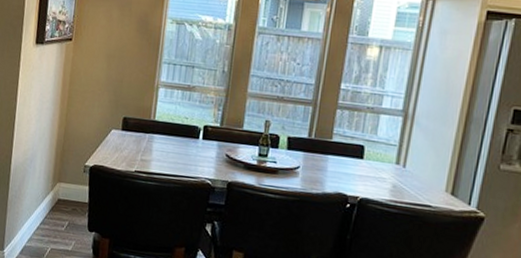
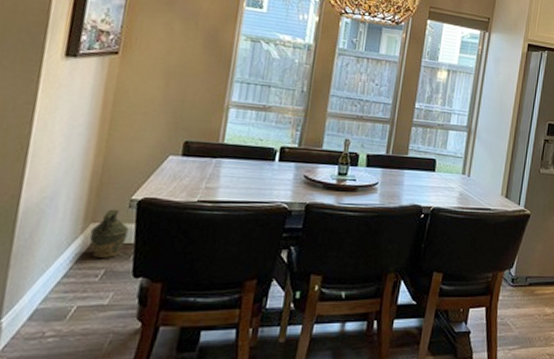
ceramic jug: none [57,172,84,213] -> present [89,209,129,259]

